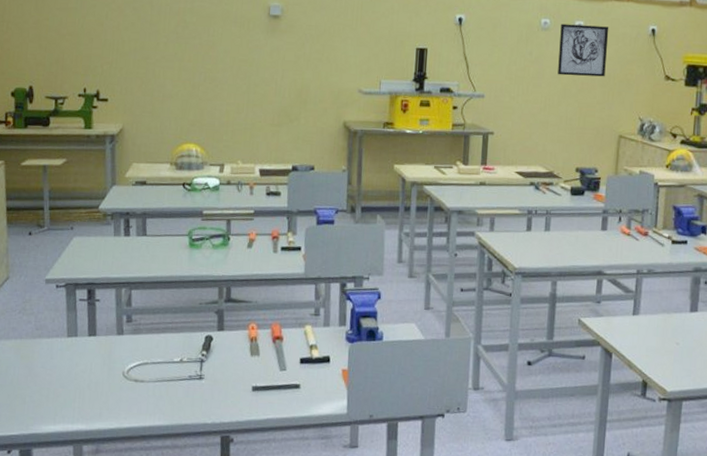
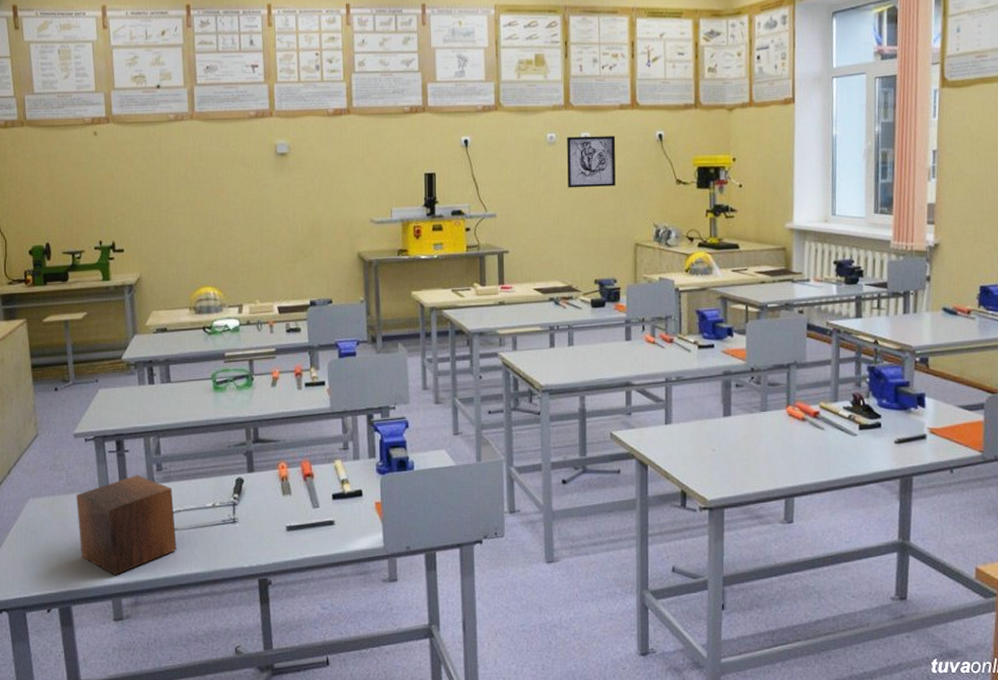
wooden block: none [43,325,142,422] -> present [76,475,177,575]

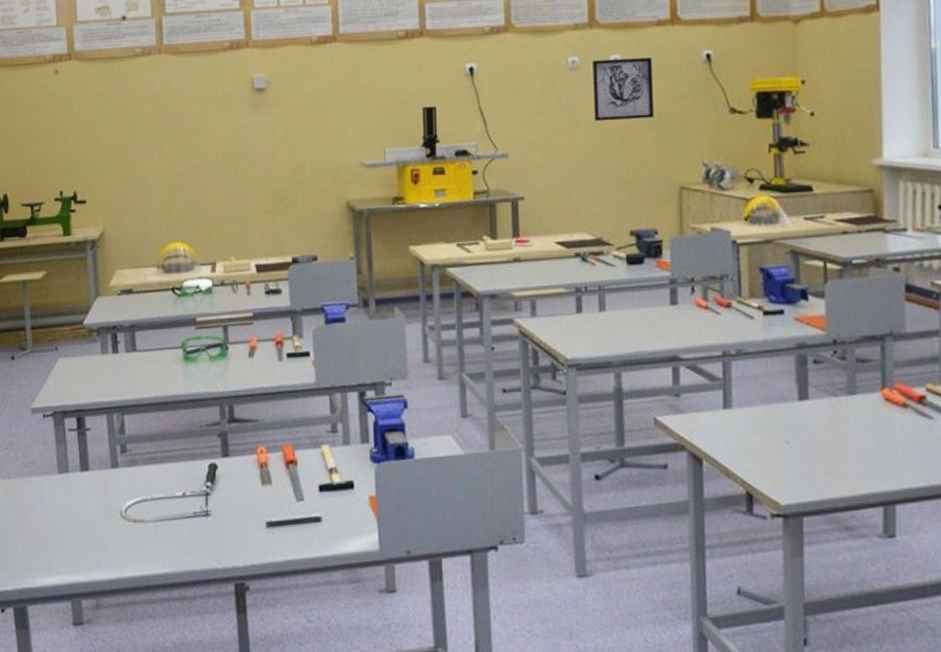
wooden block: present [76,475,177,575] -> none [33,457,142,572]

